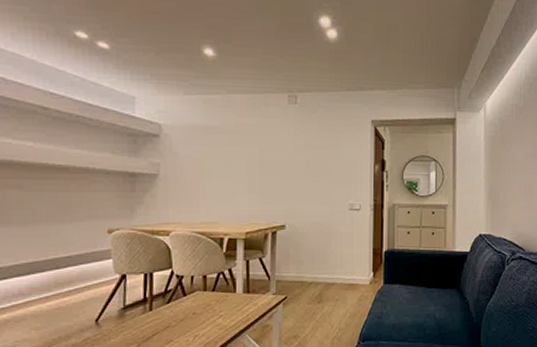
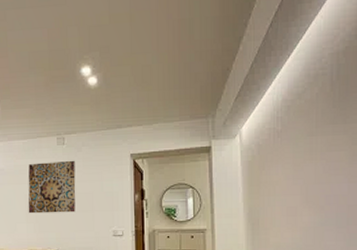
wall art: none [250,122,309,182] -> present [28,160,76,214]

